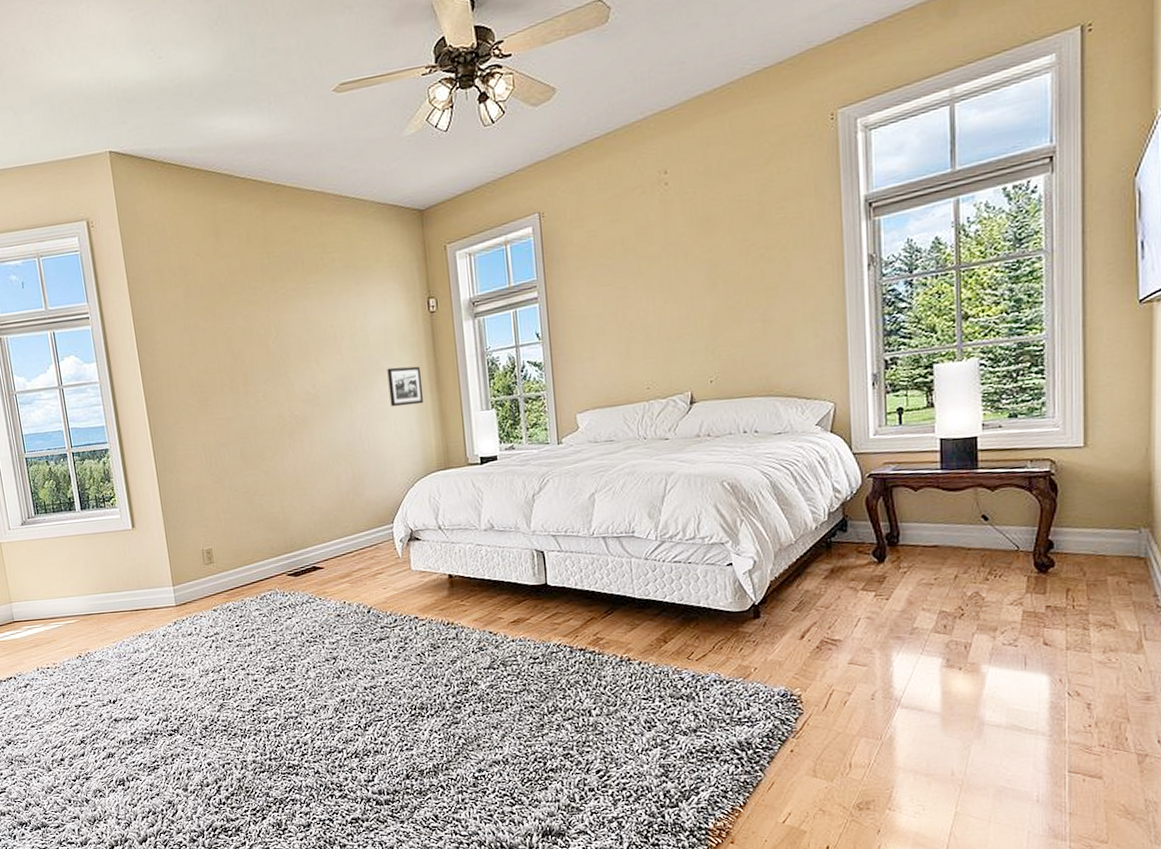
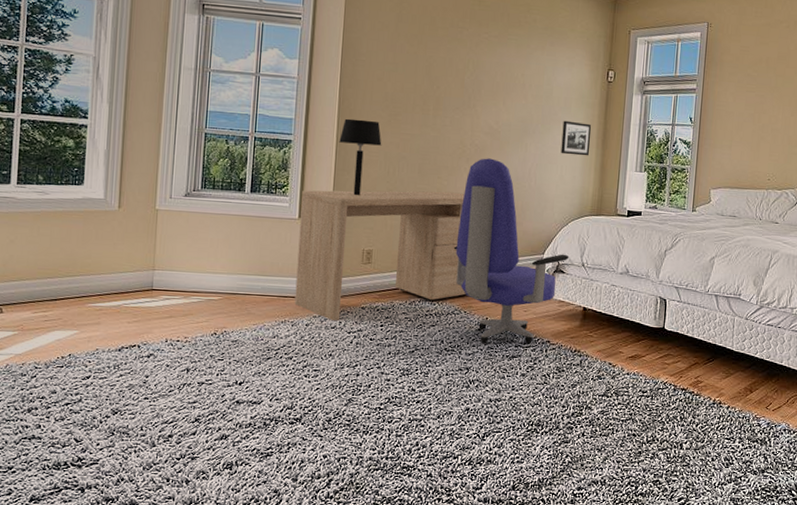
desk: none [130,471,317,627] -> present [294,190,466,321]
table lamp: none [154,411,198,495] -> present [339,118,382,196]
office chair: none [293,427,423,630] -> present [453,158,569,344]

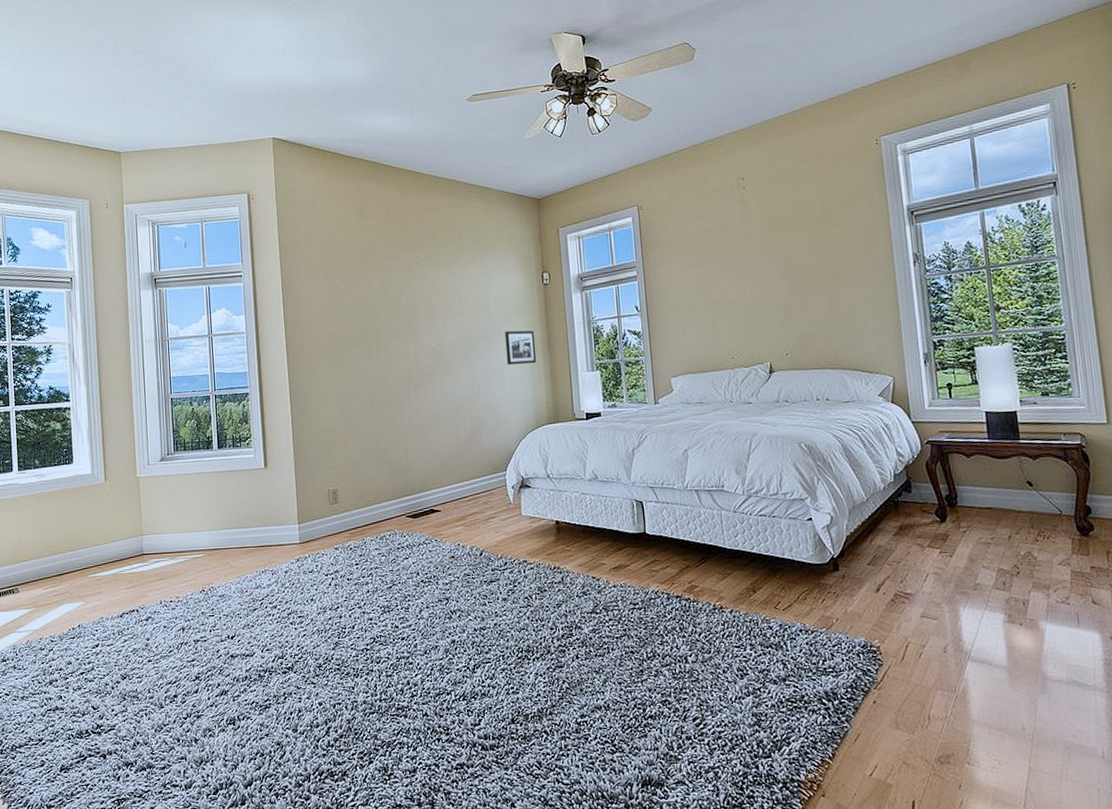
desk: present [294,190,466,321] -> none [264,420,434,565]
table lamp: present [339,118,382,196] -> none [292,362,332,438]
office chair: present [453,158,569,344] -> none [415,381,533,572]

